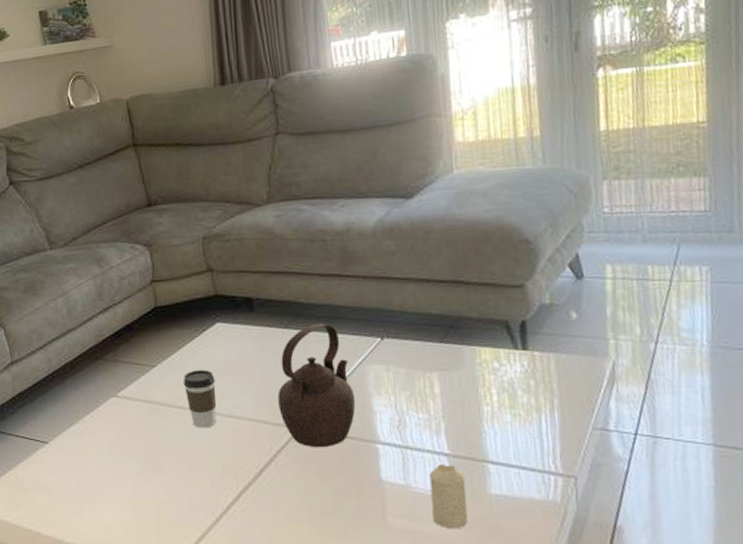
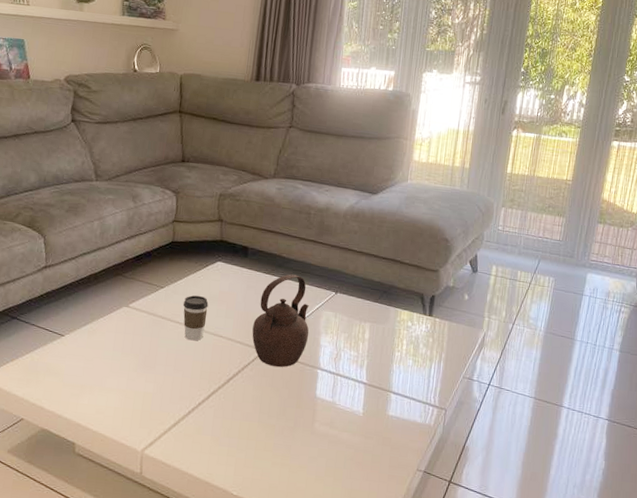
candle: present [429,463,468,529] -> none [346,389,374,438]

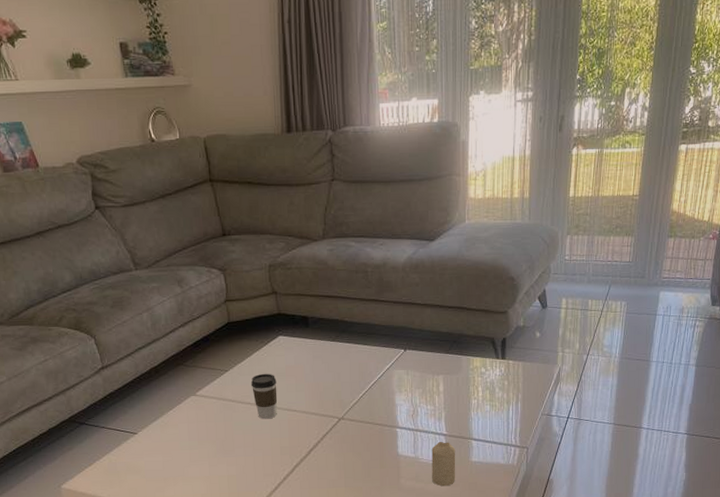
teapot: present [252,274,309,368] -> none [325,337,383,433]
candle: none [346,389,374,438] -> present [431,441,456,487]

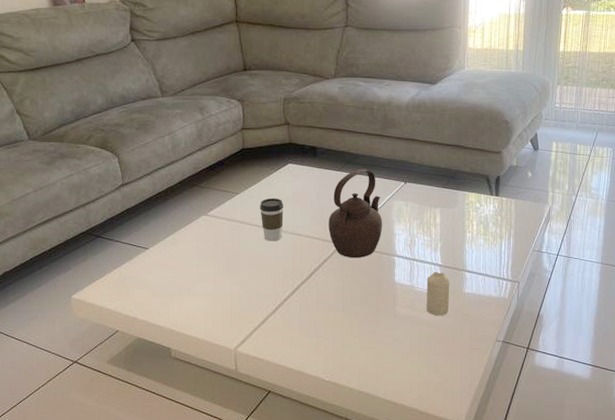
teapot: none [325,337,383,433] -> present [328,169,383,259]

